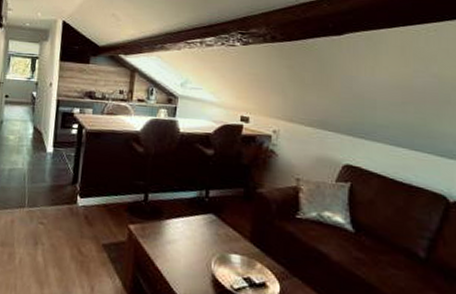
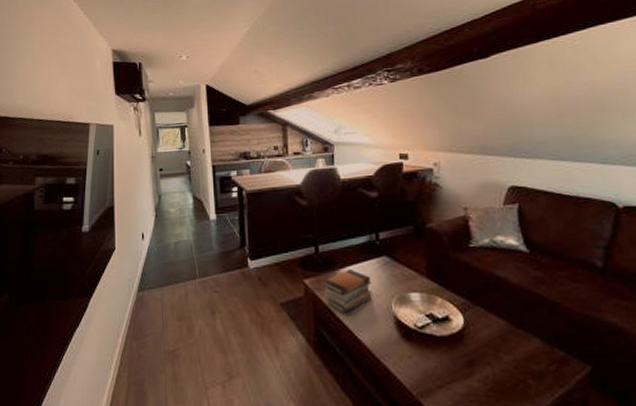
book stack: none [147,222,194,264] -> present [322,269,372,314]

